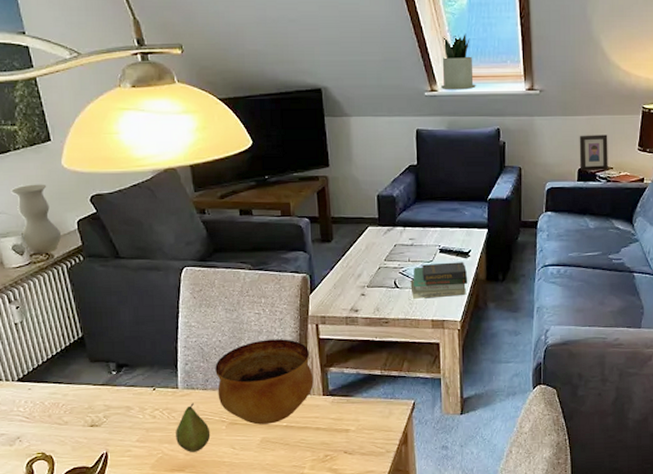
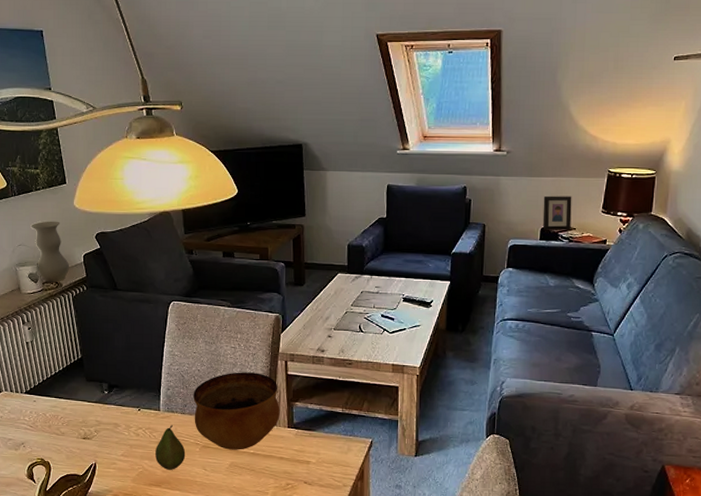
books: present [410,262,468,299] -> none [374,311,429,344]
planter: present [440,33,476,90] -> none [412,96,446,149]

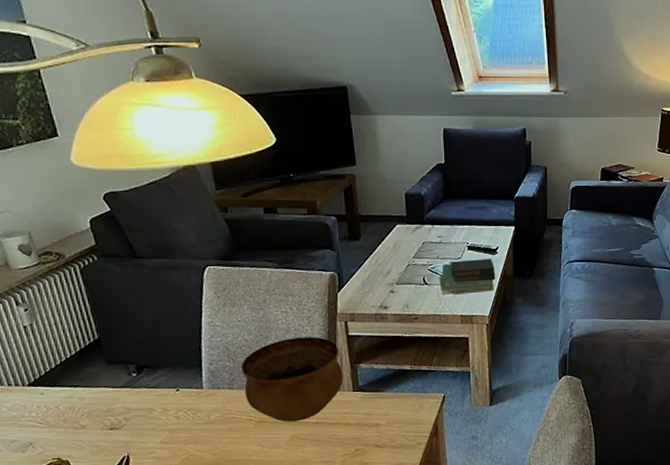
vase: present [31,221,70,282] -> none [15,181,73,254]
fruit: present [155,425,186,470] -> none [201,403,238,452]
books: none [374,311,429,344] -> present [439,258,496,295]
picture frame: present [543,196,572,230] -> none [602,135,630,170]

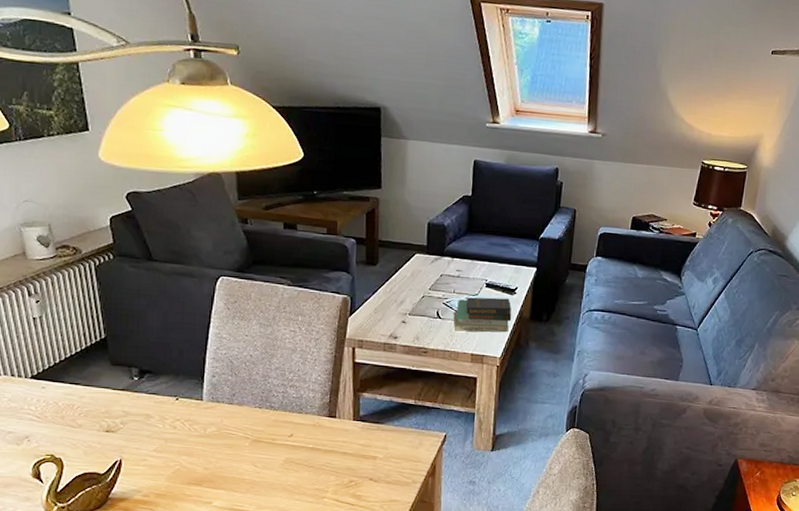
bowl: present [241,336,343,422] -> none [243,358,345,445]

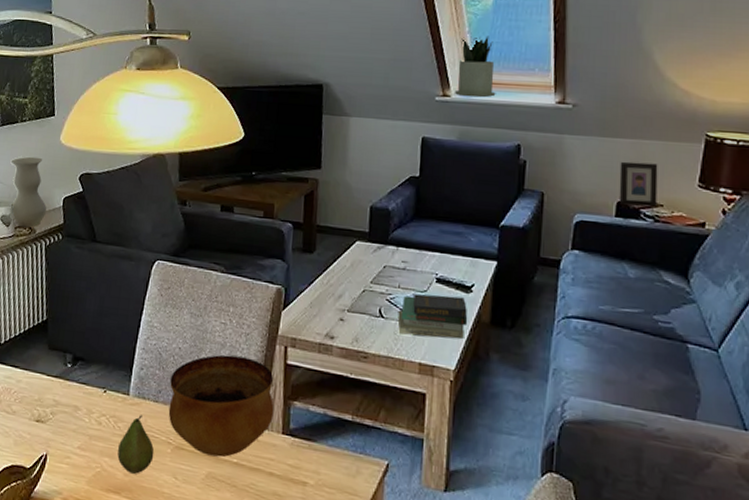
vase: none [41,174,92,248] -> present [10,156,47,228]
fruit: none [196,416,233,467] -> present [117,415,154,474]
bowl: none [243,358,345,445] -> present [168,354,275,457]
planter: none [502,68,539,126] -> present [454,35,496,98]
picture frame: none [635,184,665,221] -> present [619,161,658,207]

